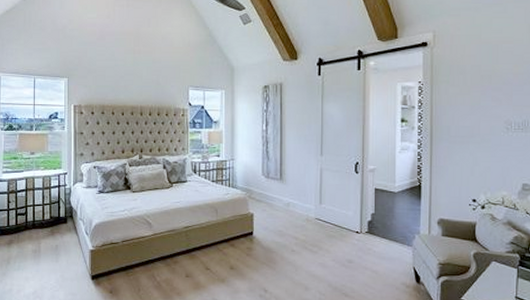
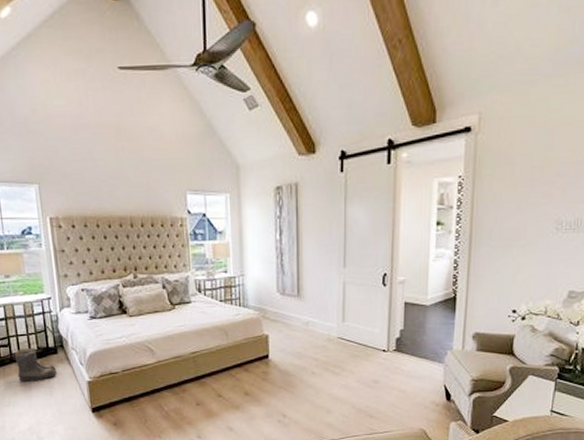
boots: none [29,216,64,248] -> present [14,347,57,382]

